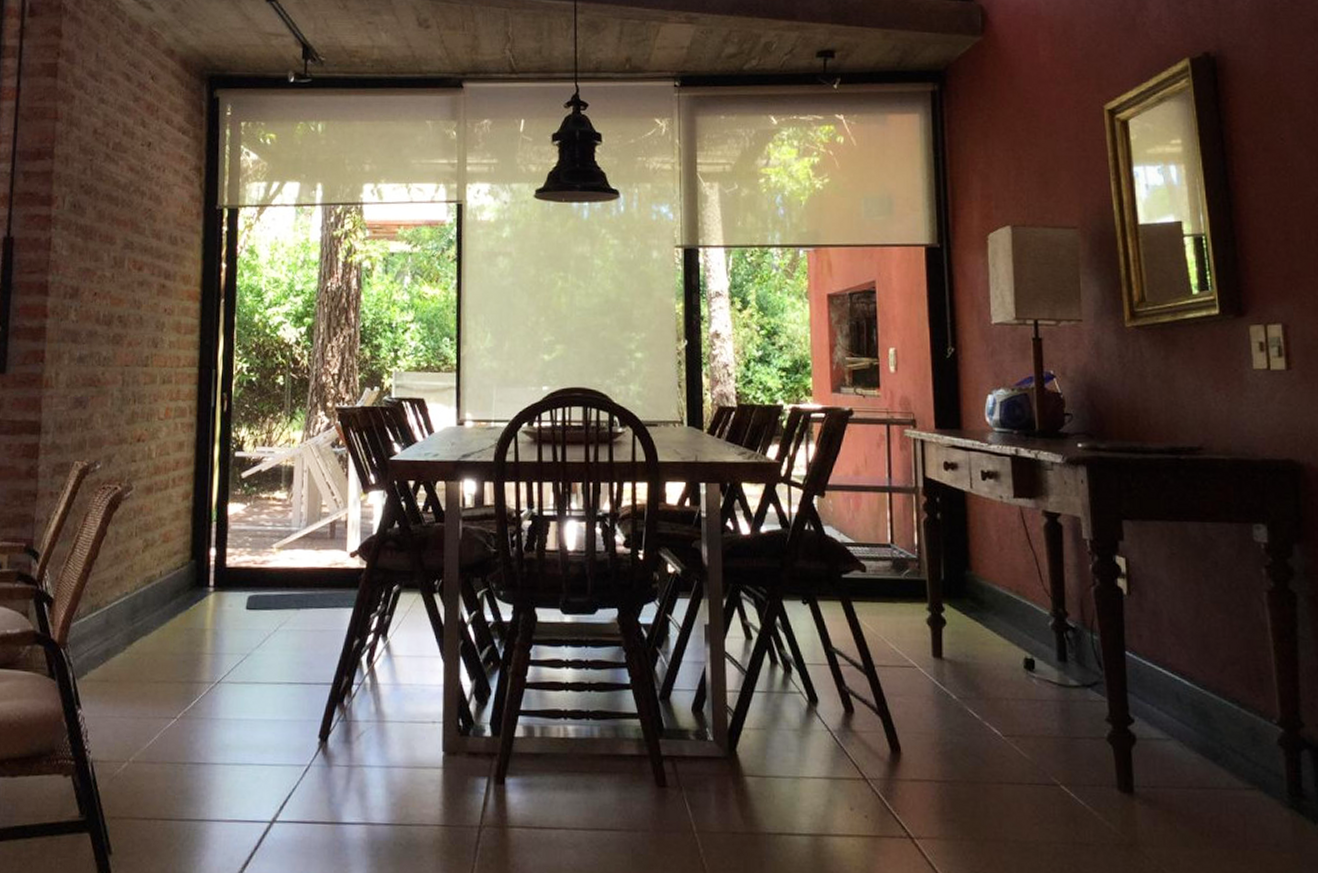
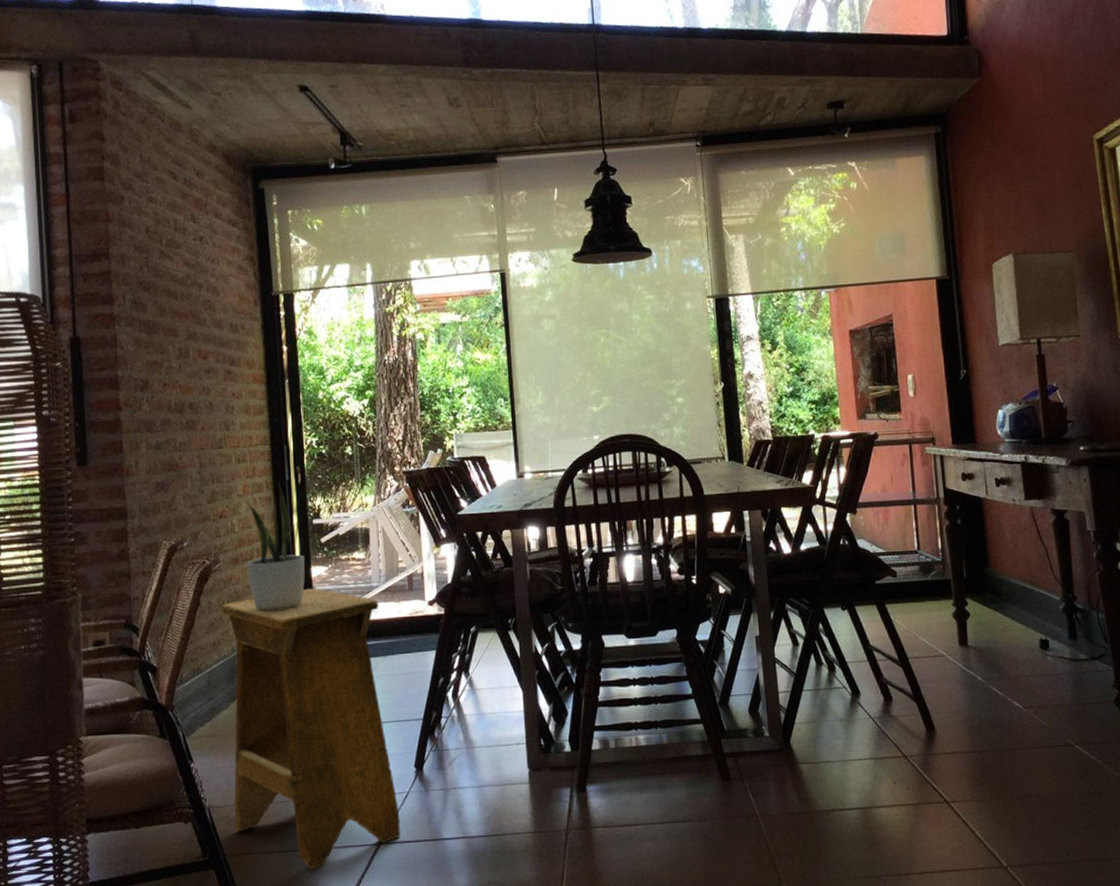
stool: none [117,526,298,844] -> present [221,588,401,870]
potted plant: none [160,407,222,548] -> present [247,481,305,611]

